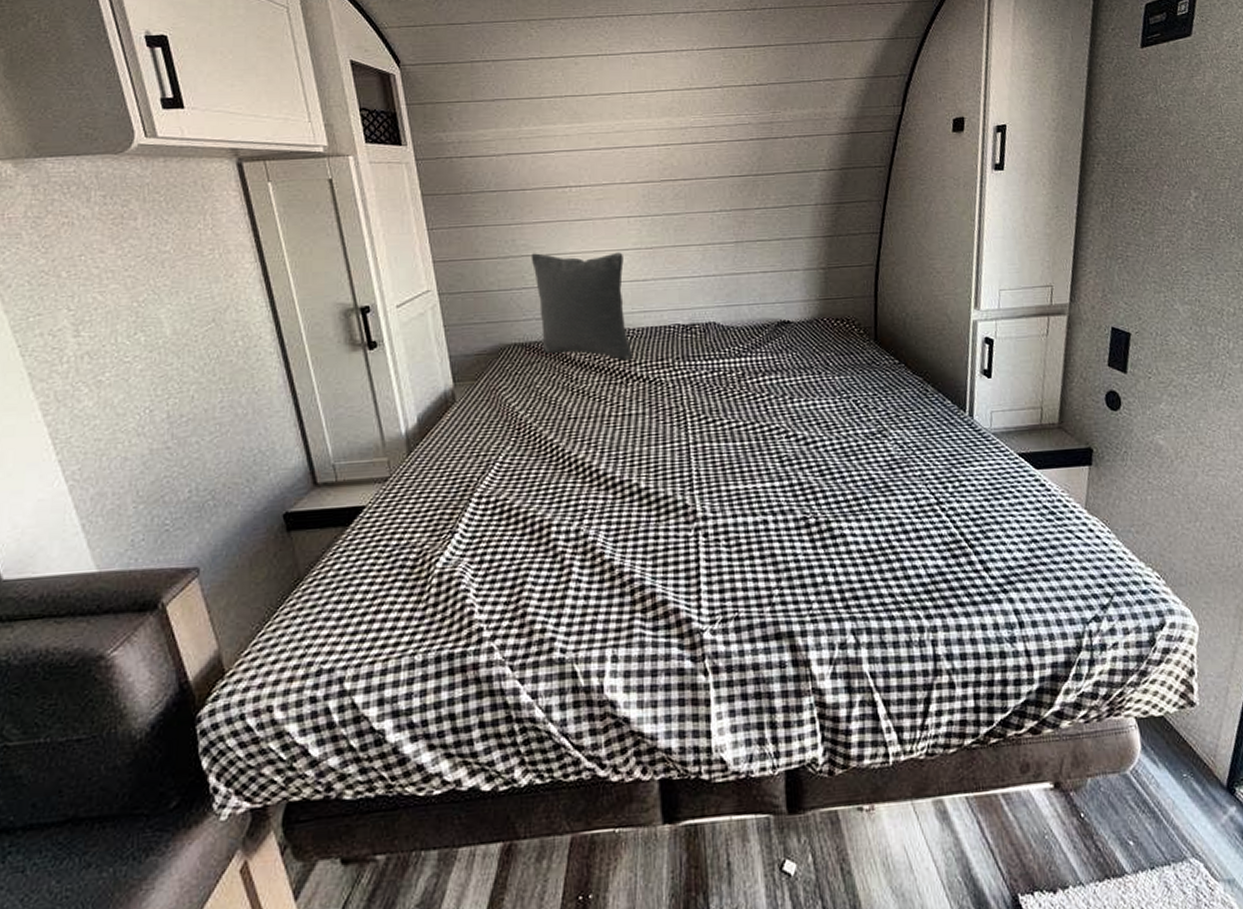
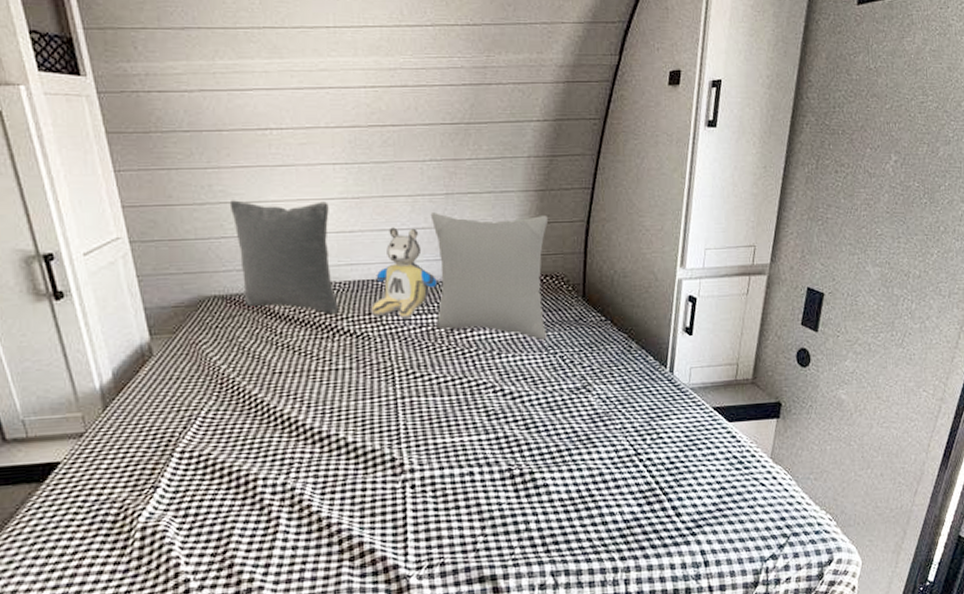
stuffed animal: none [664,275,729,366] -> present [371,227,438,321]
pillow: none [720,259,839,383] -> present [430,213,549,339]

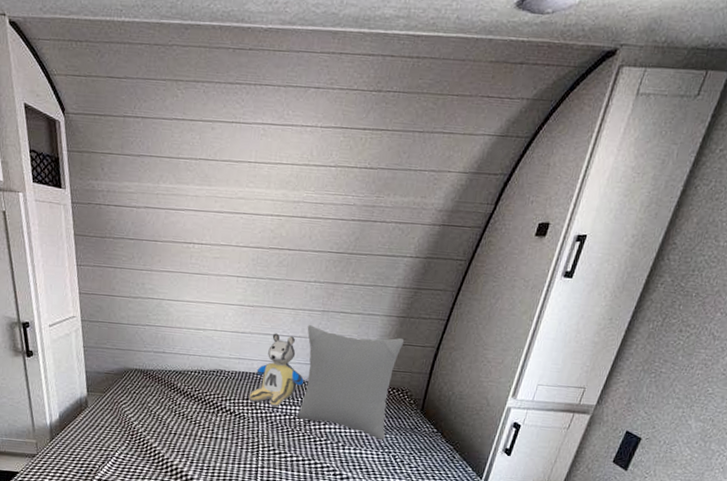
pillow: present [229,200,339,315] -> none [155,297,229,396]

